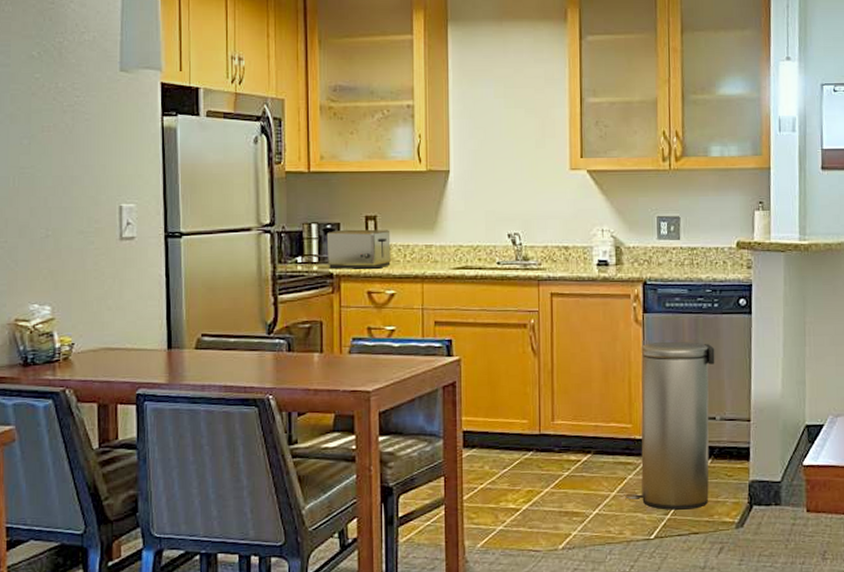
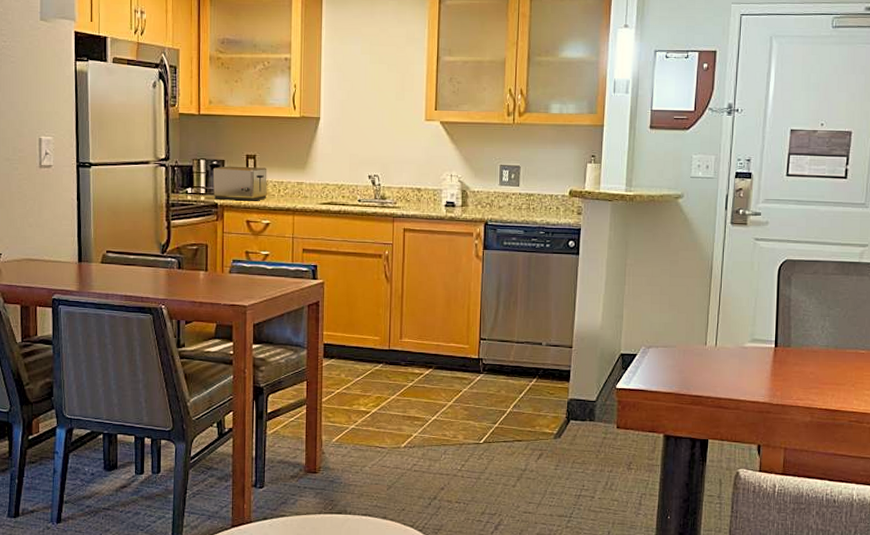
pedal bin: present [625,342,715,510] -> none [460,276,545,420]

